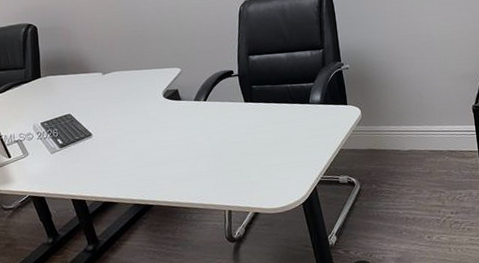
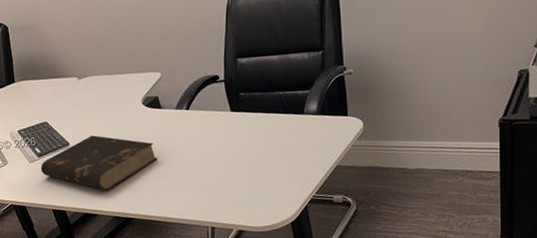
book: none [62,126,177,178] -> present [40,135,157,190]

